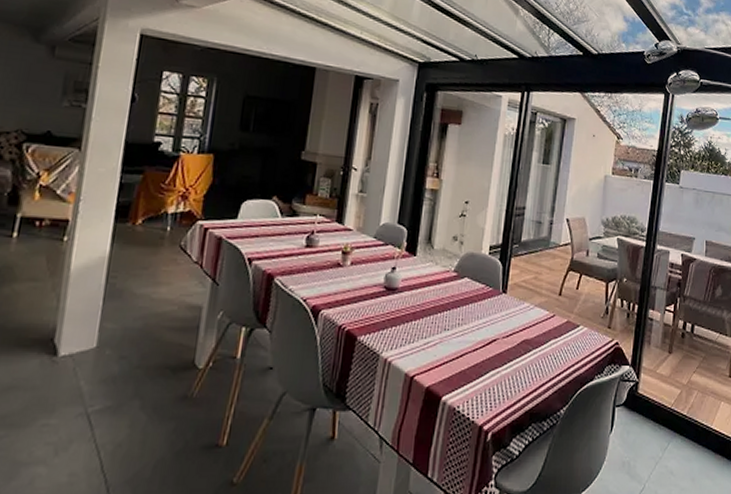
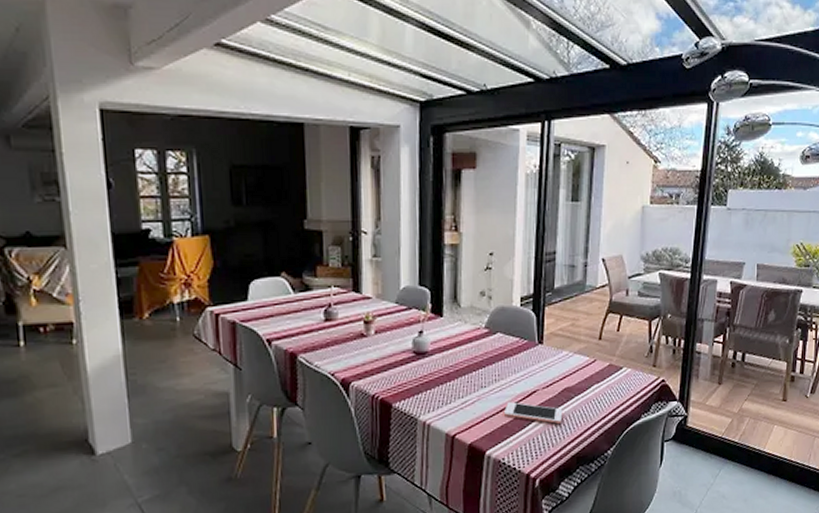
cell phone: none [464,348,520,375] -> present [504,402,563,424]

